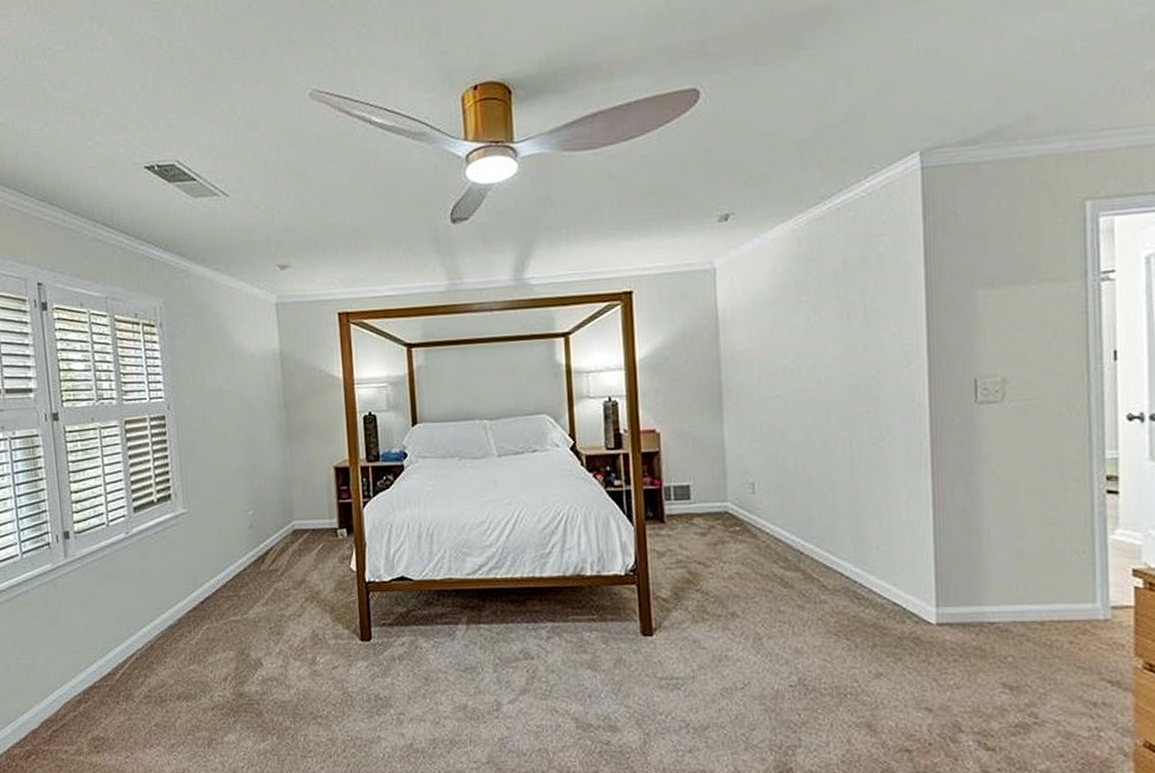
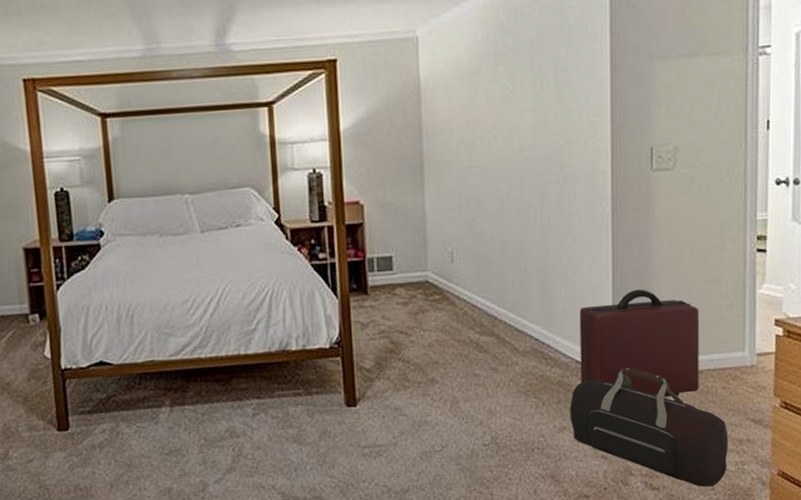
duffel bag: none [887,613,1079,753] -> present [570,367,728,487]
briefcase: none [896,529,1040,649] -> present [579,289,699,397]

